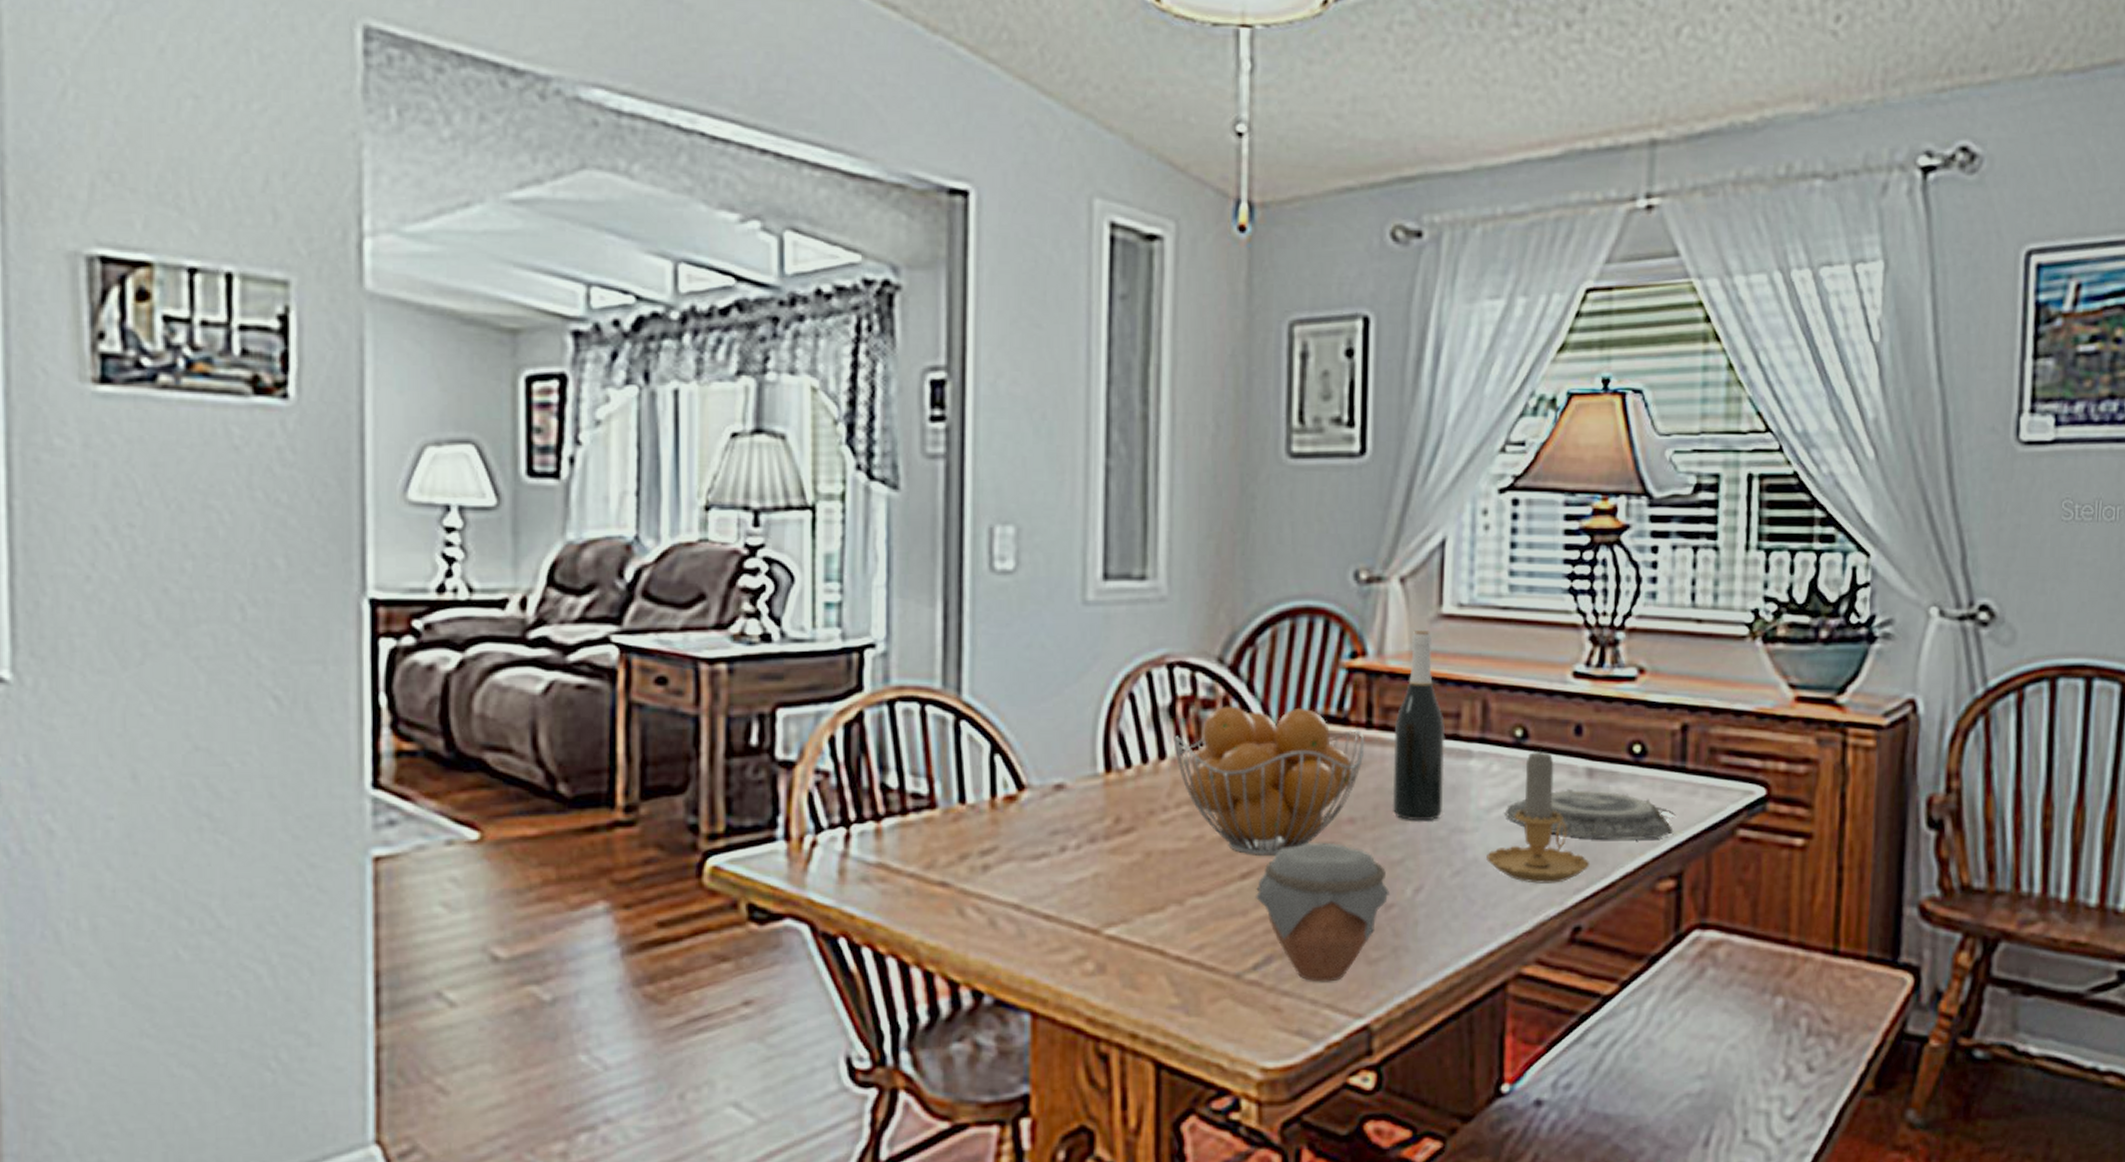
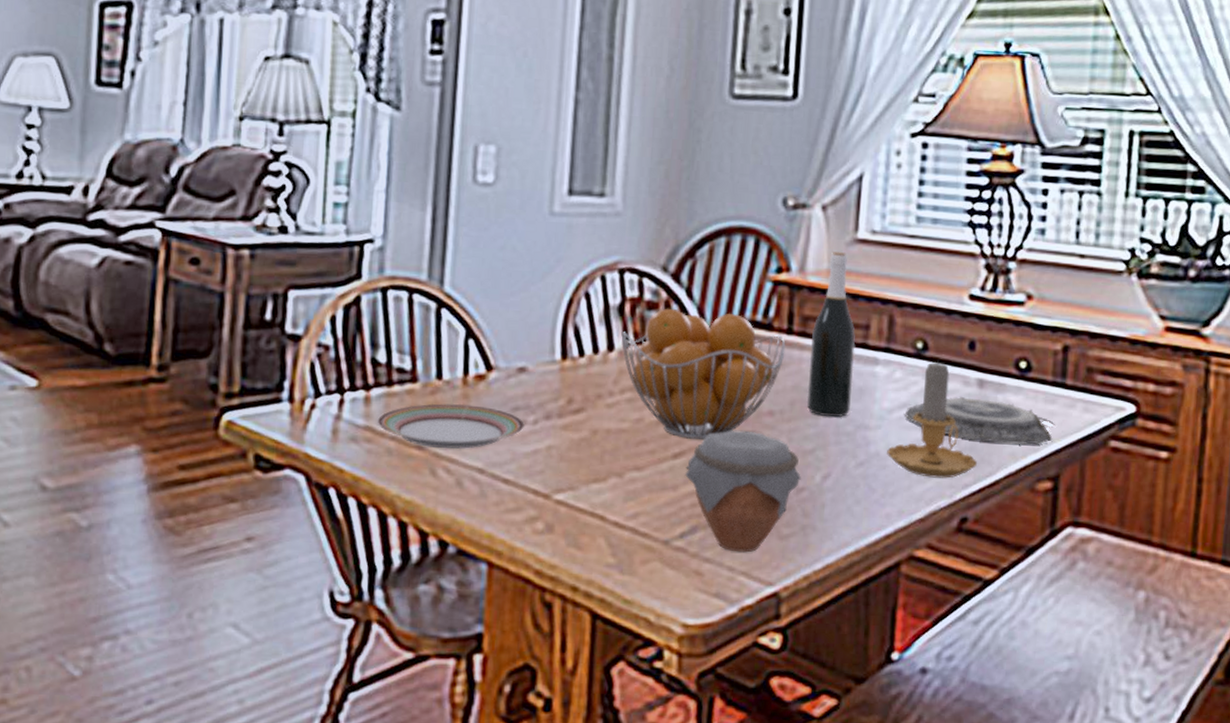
plate: none [891,830,1066,883] -> present [377,403,525,449]

